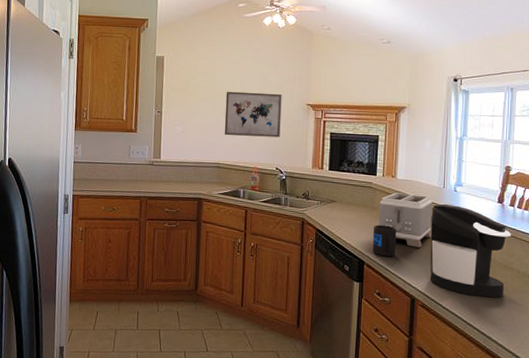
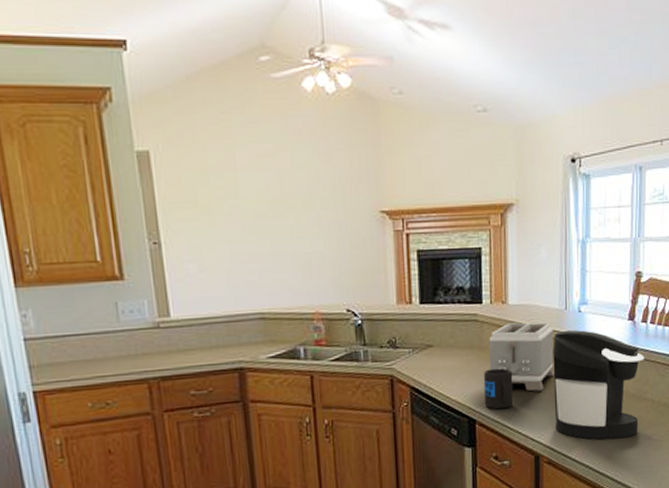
wall art: present [224,91,282,138] -> none [258,198,348,270]

